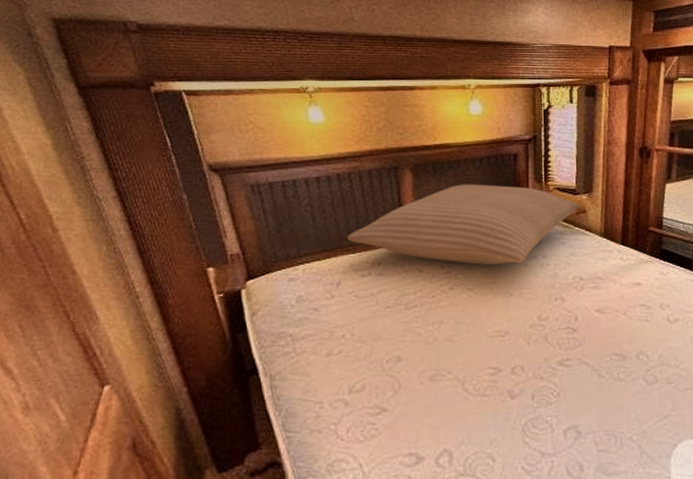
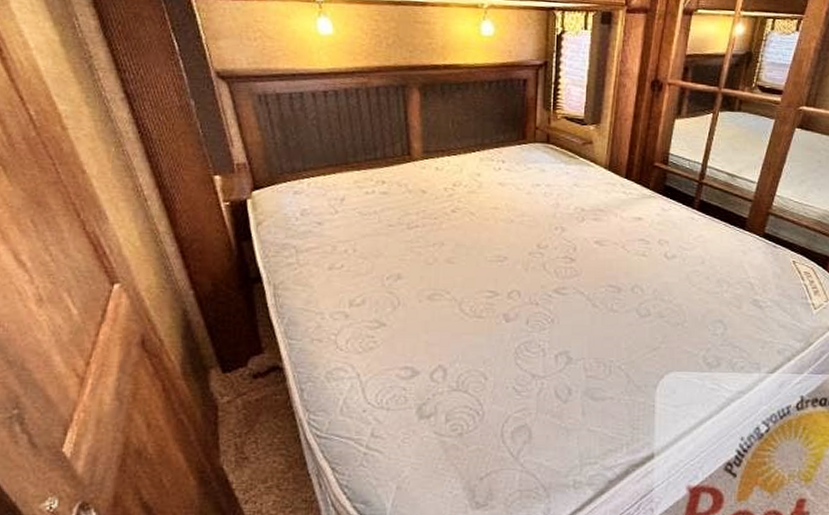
pillow: present [346,184,579,265] -> none [352,107,586,191]

